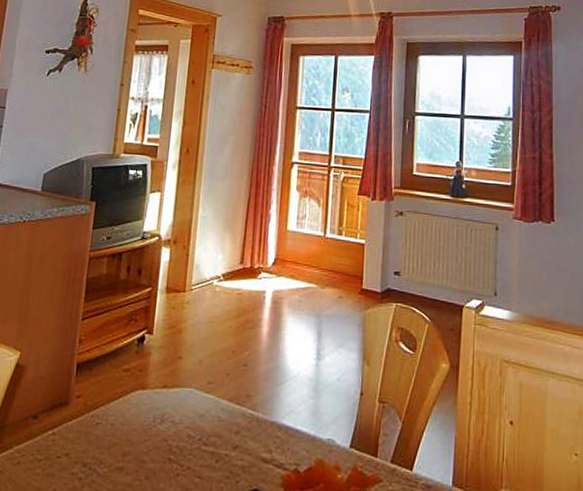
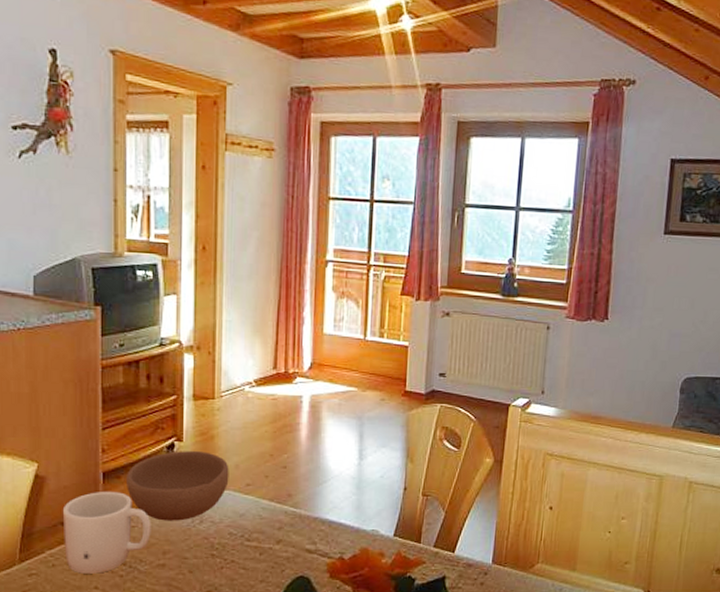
mug: none [30,383,115,475] -> present [62,491,151,574]
bowl: none [96,344,193,420] -> present [127,451,229,521]

